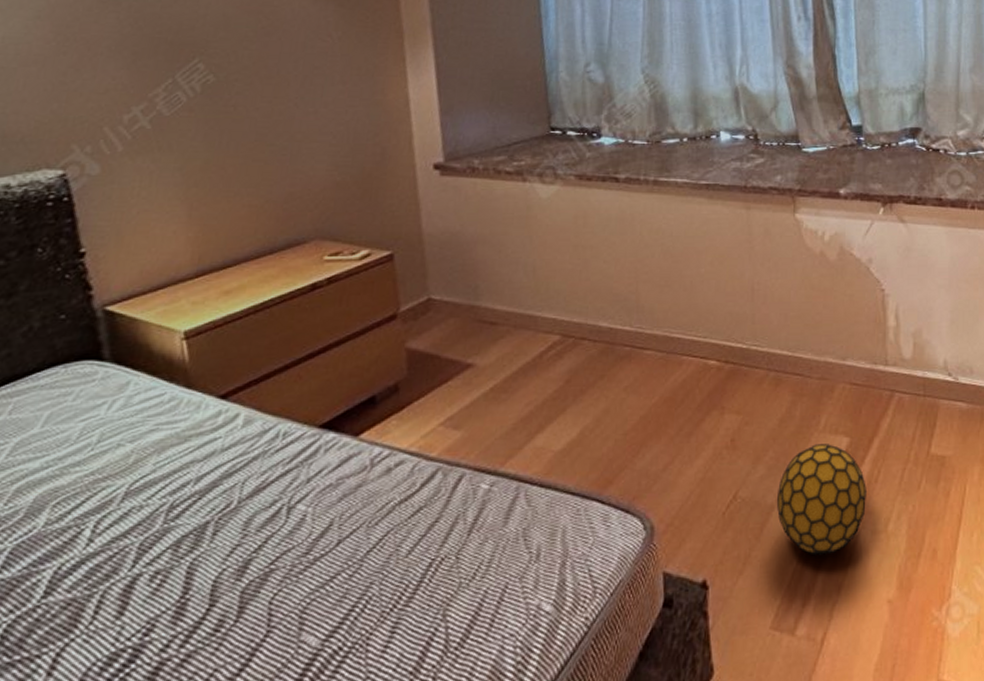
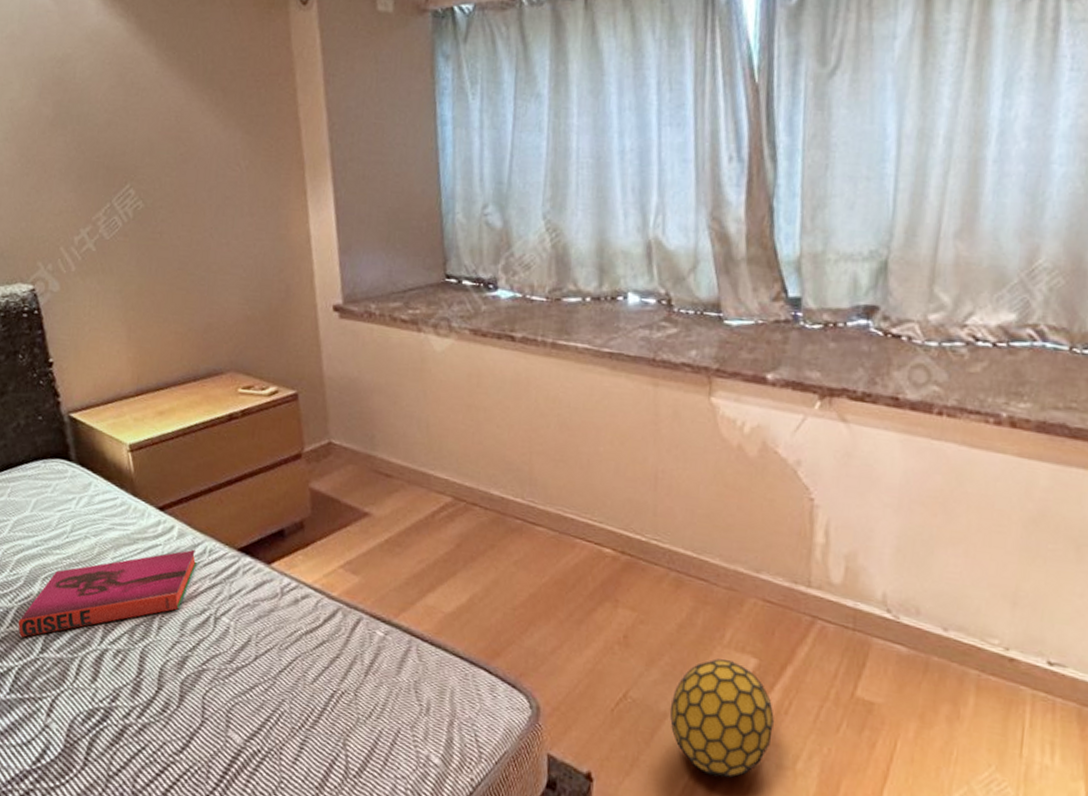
hardback book: none [11,435,267,584] -> present [18,549,197,638]

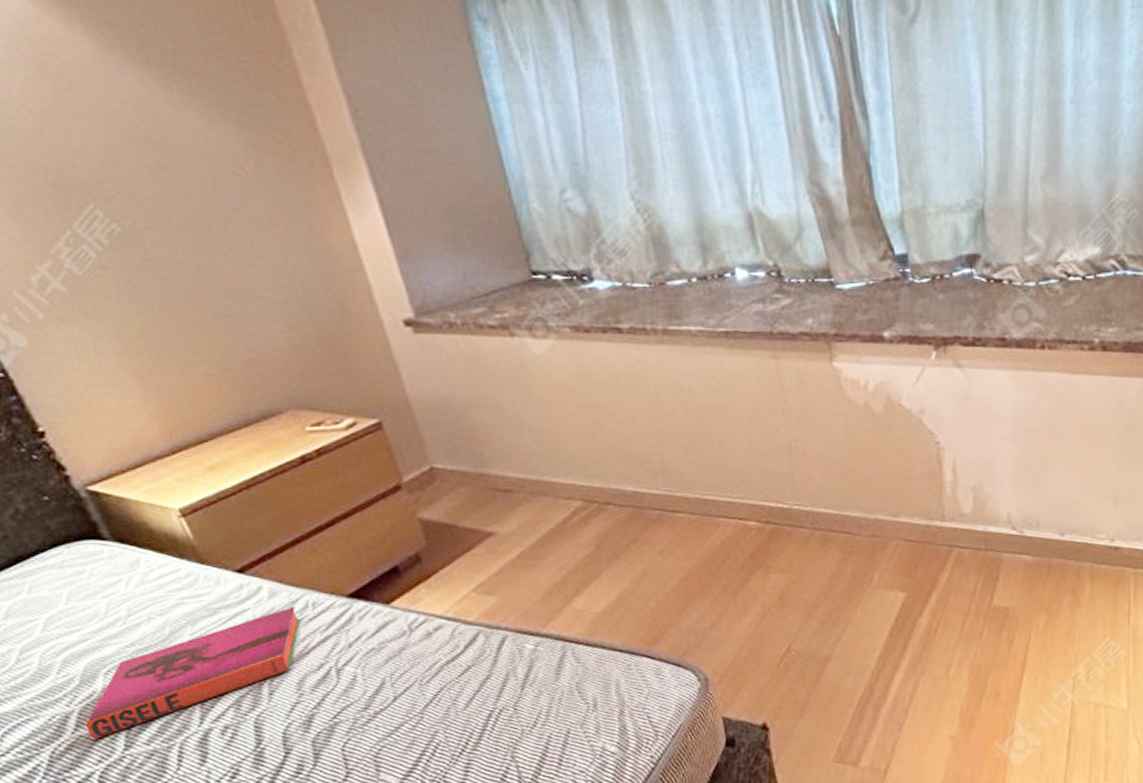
decorative ball: present [669,659,774,778] -> none [831,599,926,700]

